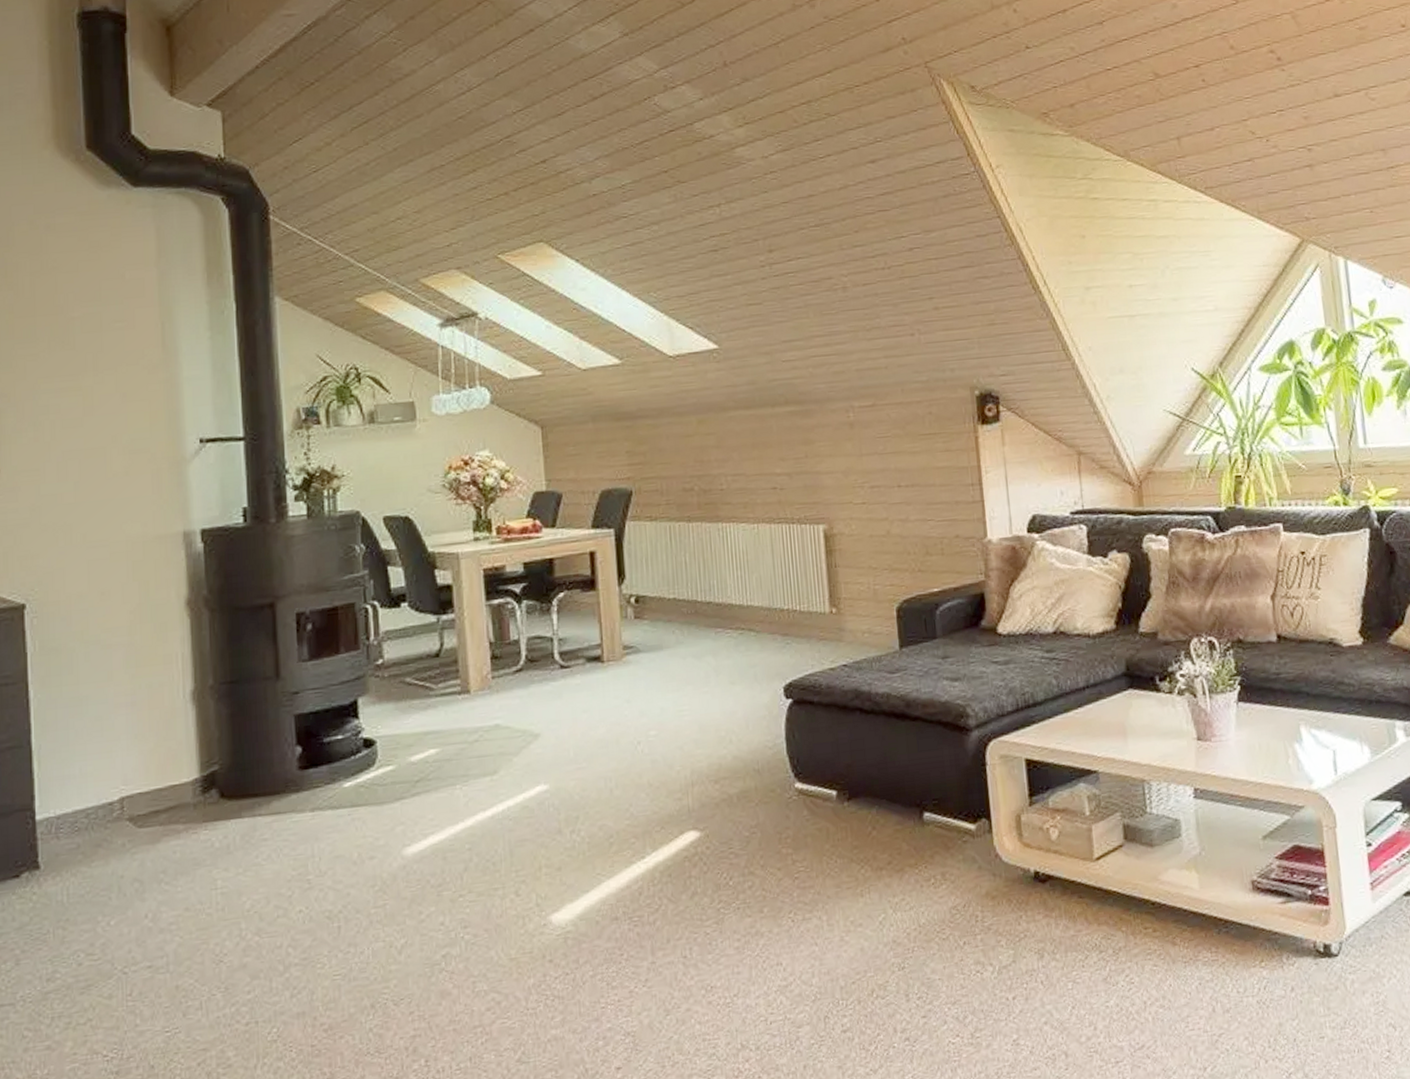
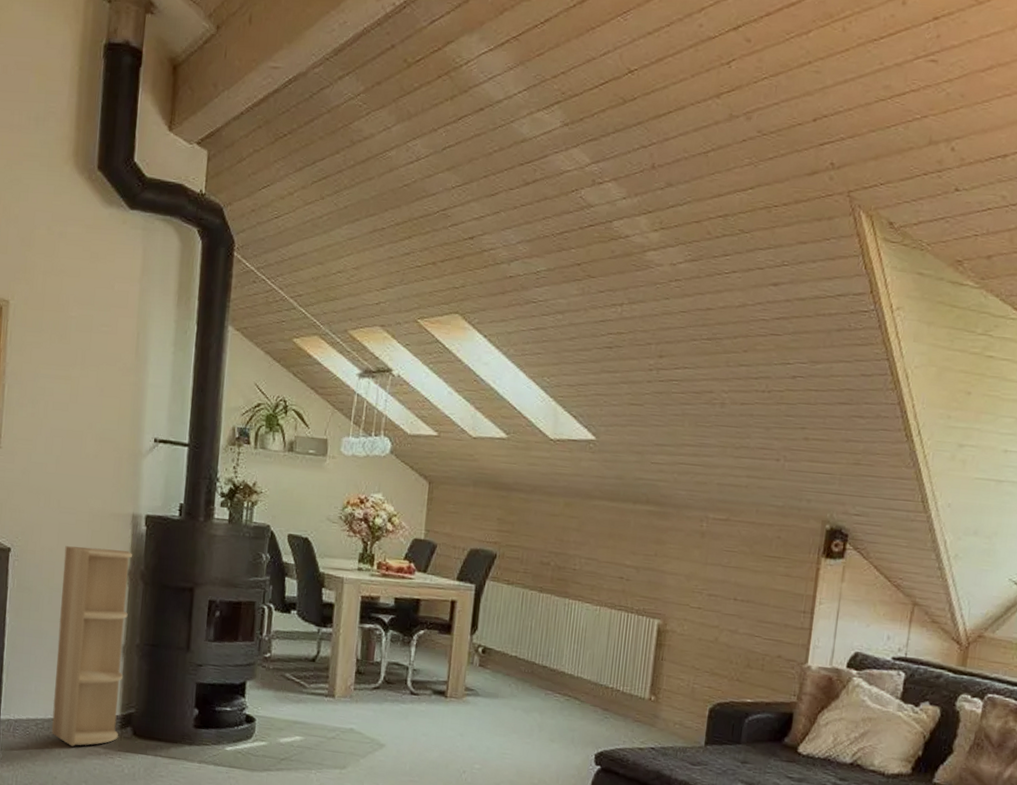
shelf: none [99,576,201,832] -> present [51,546,132,747]

